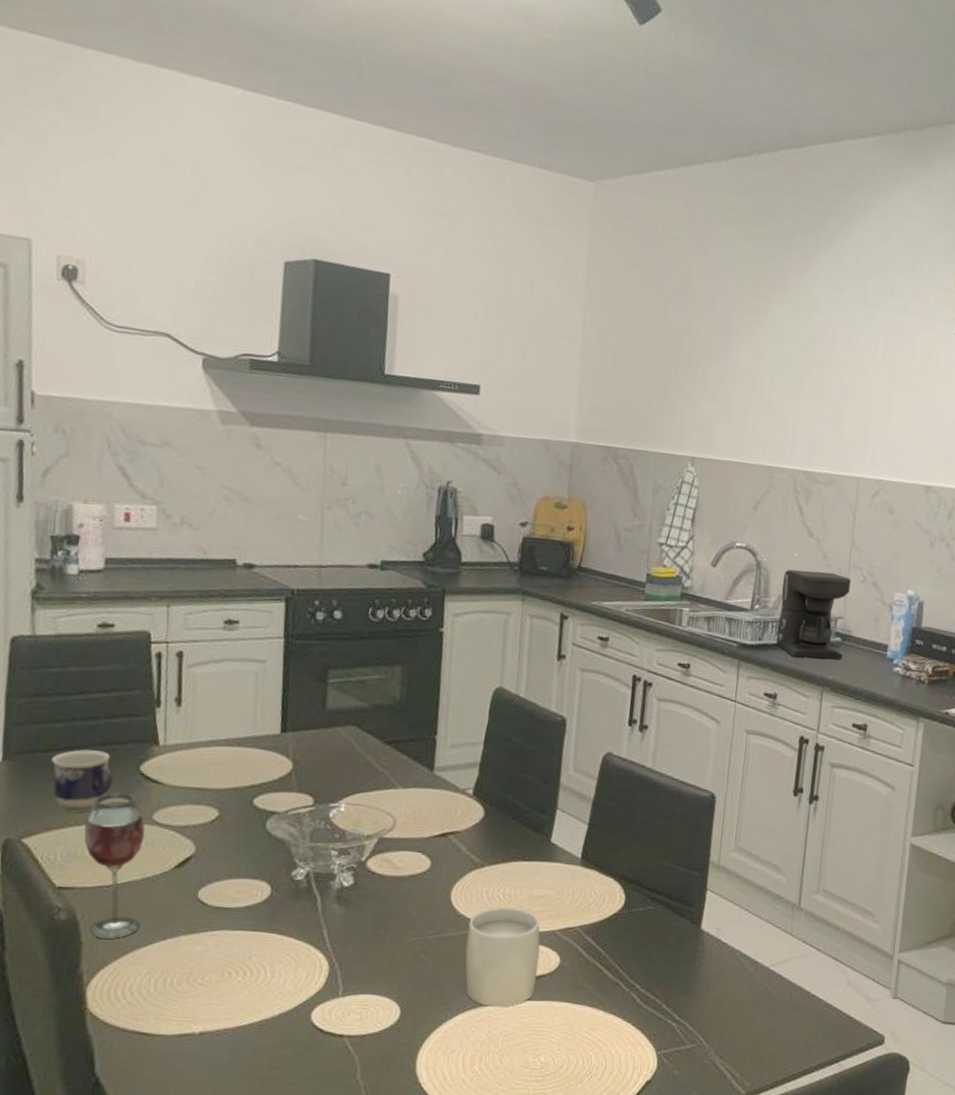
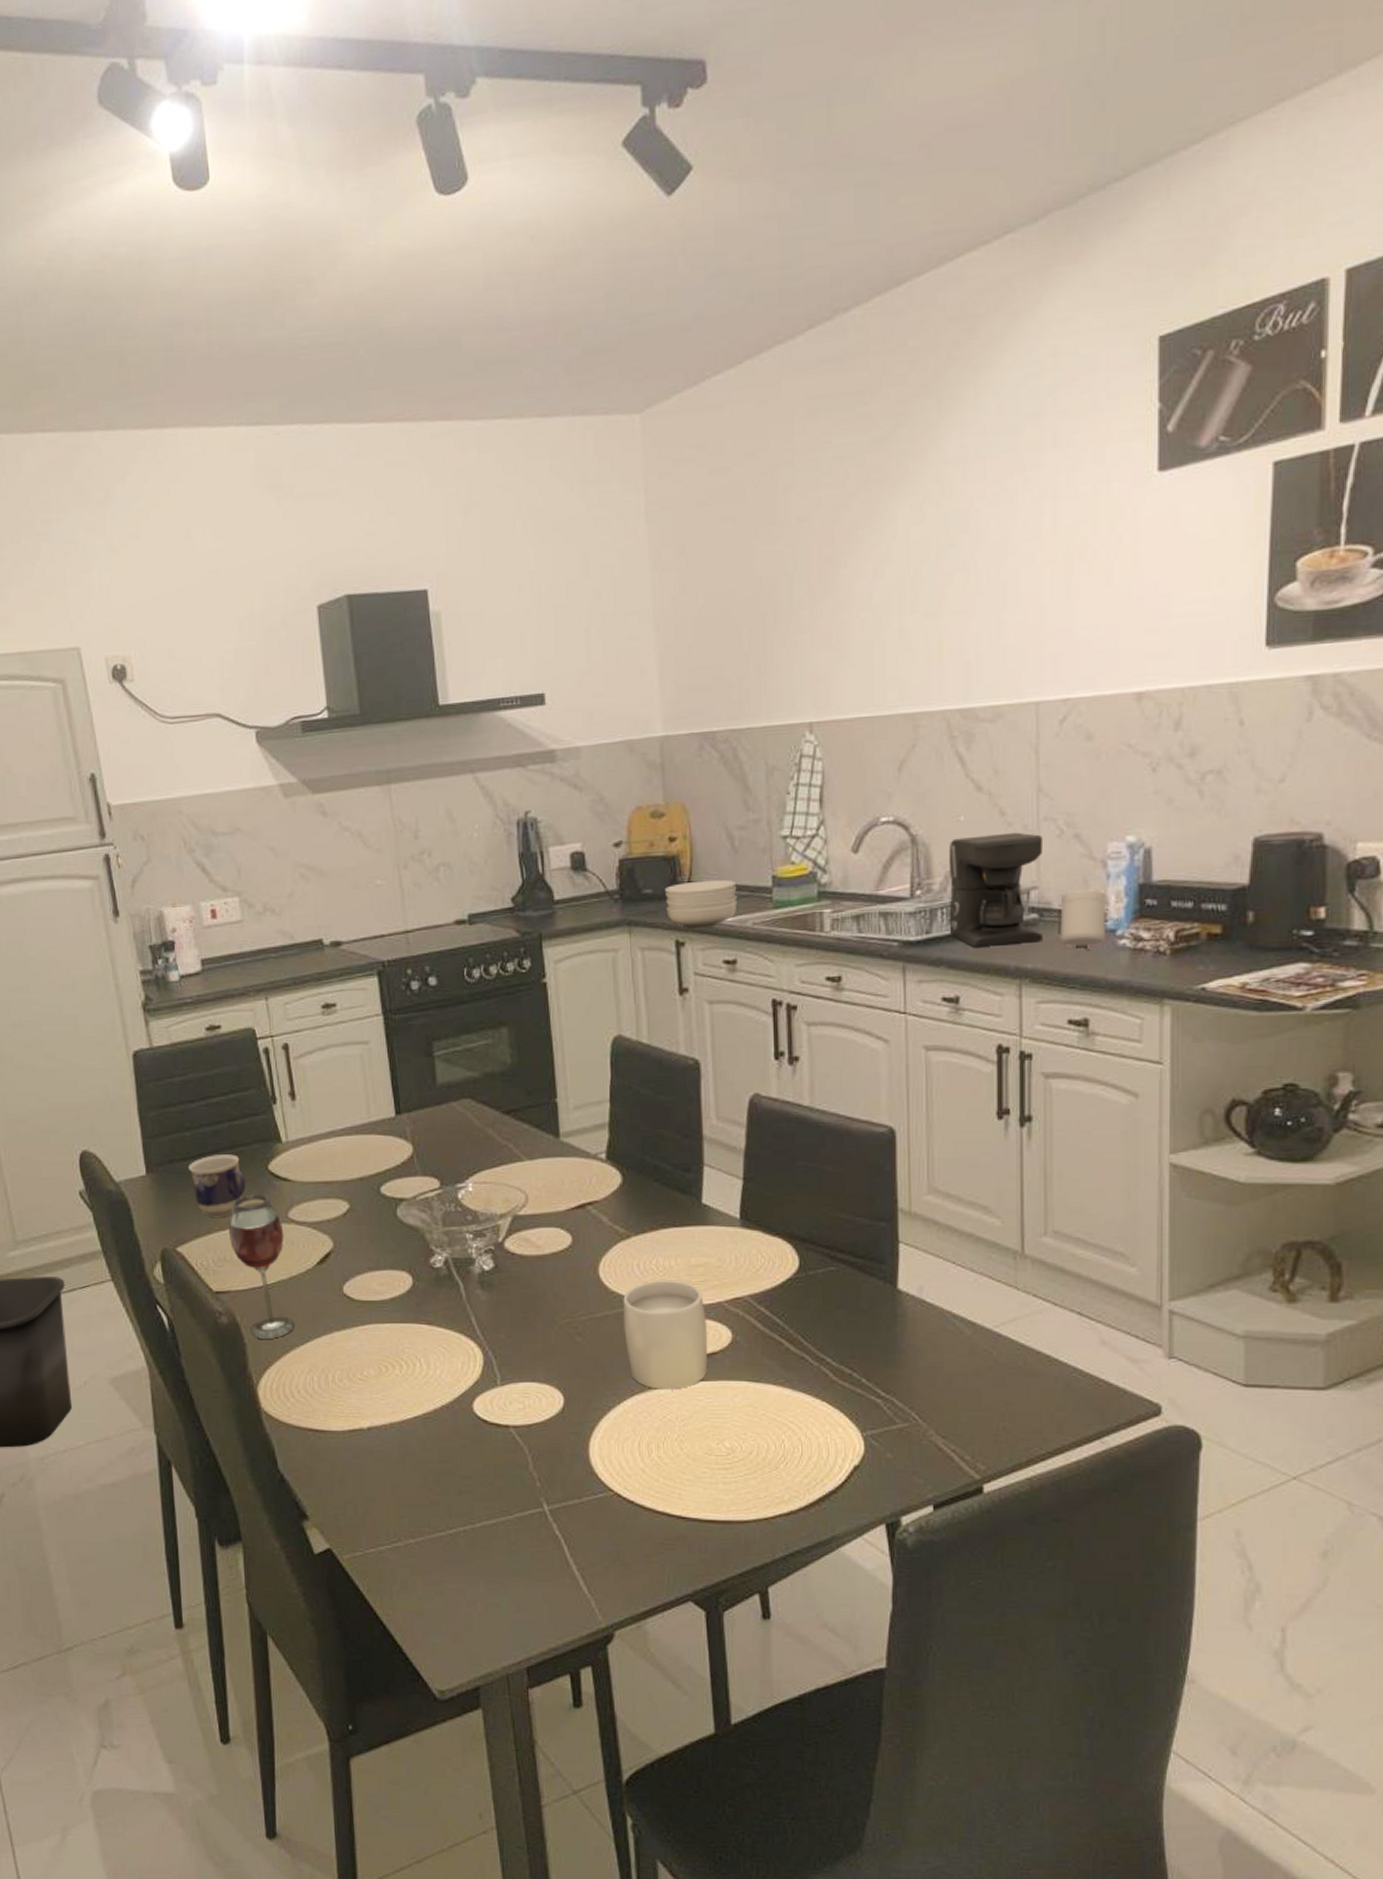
bowl: none [556,566,618,608] -> present [664,879,738,930]
canister: none [845,621,903,671] -> present [1044,885,1126,950]

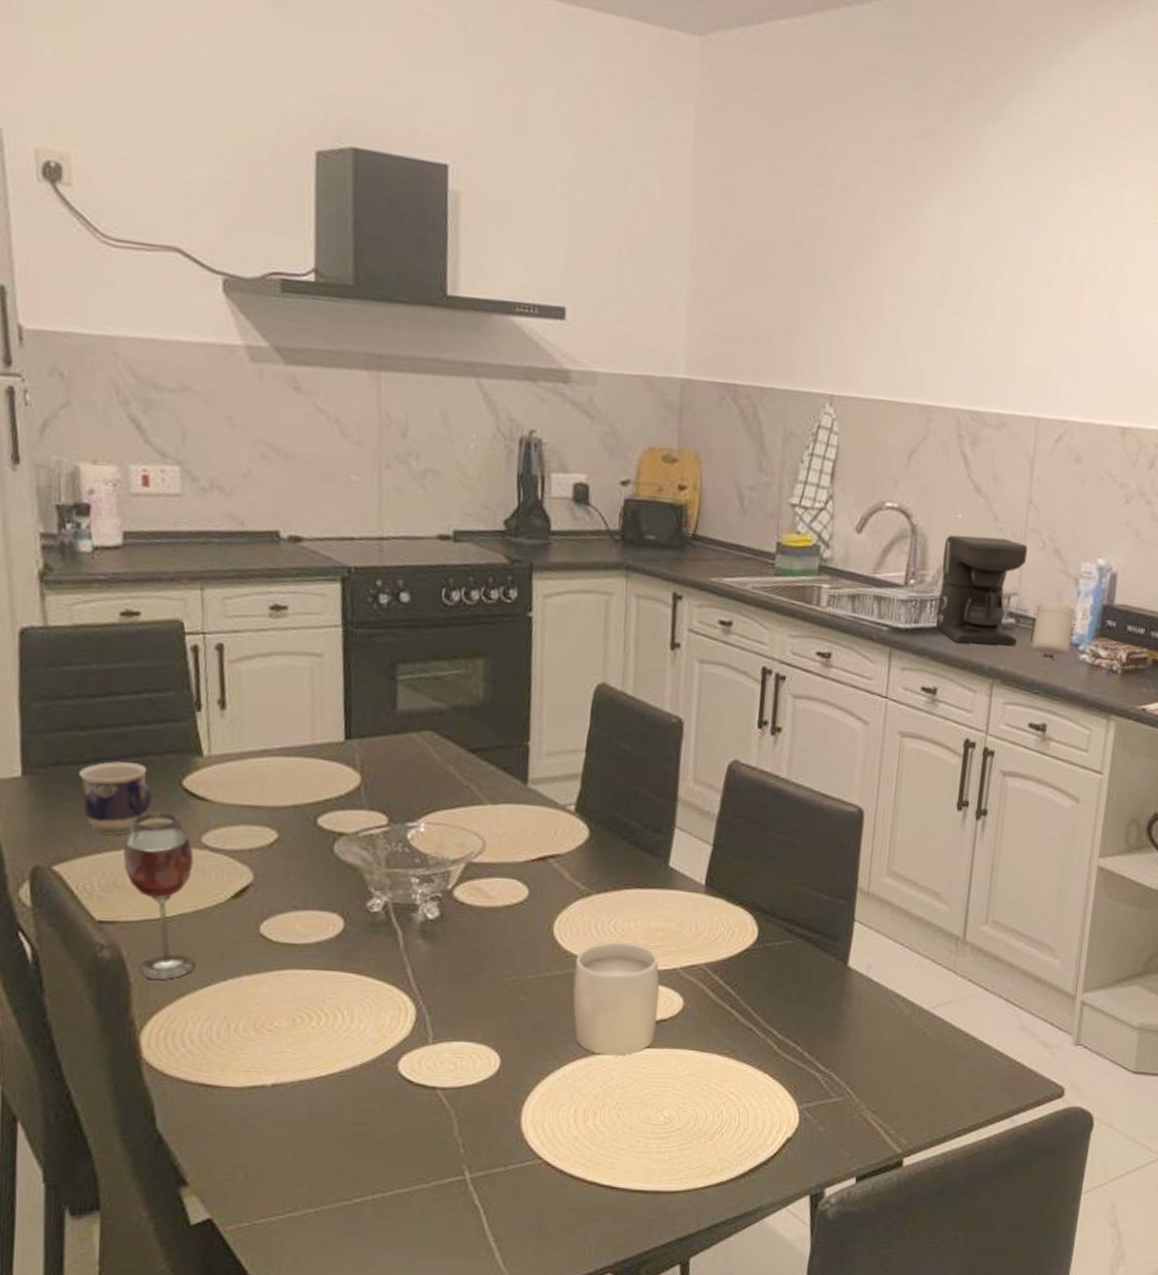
bowl: present [664,879,738,930] -> none [667,534,741,586]

